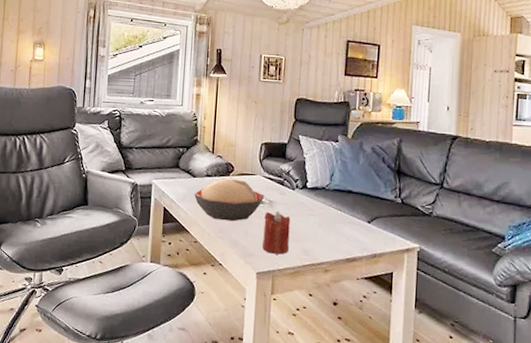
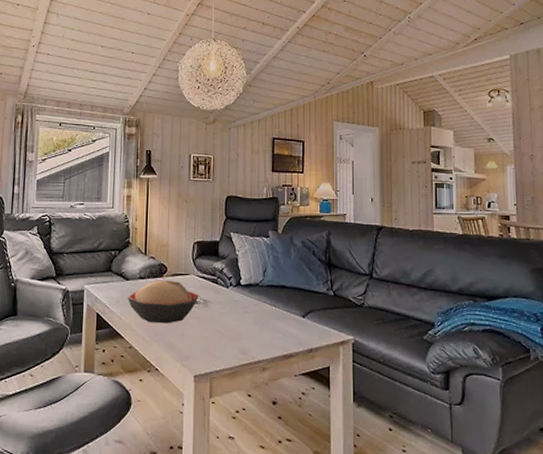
candle: present [263,211,291,255] -> none [199,310,226,355]

